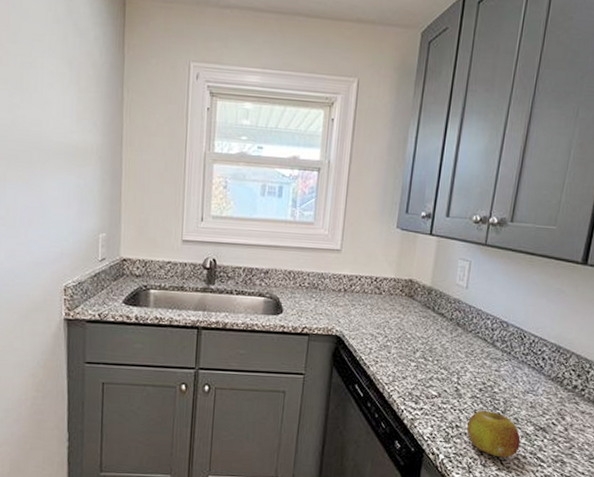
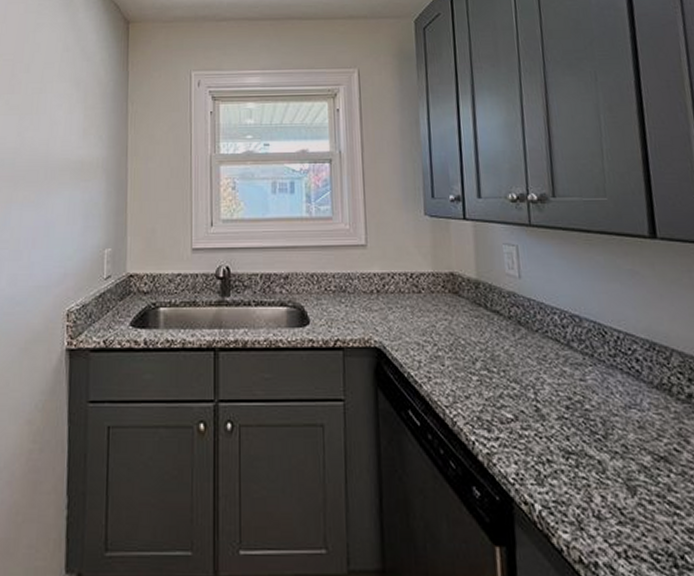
fruit: present [466,410,521,458] -> none [561,435,641,505]

